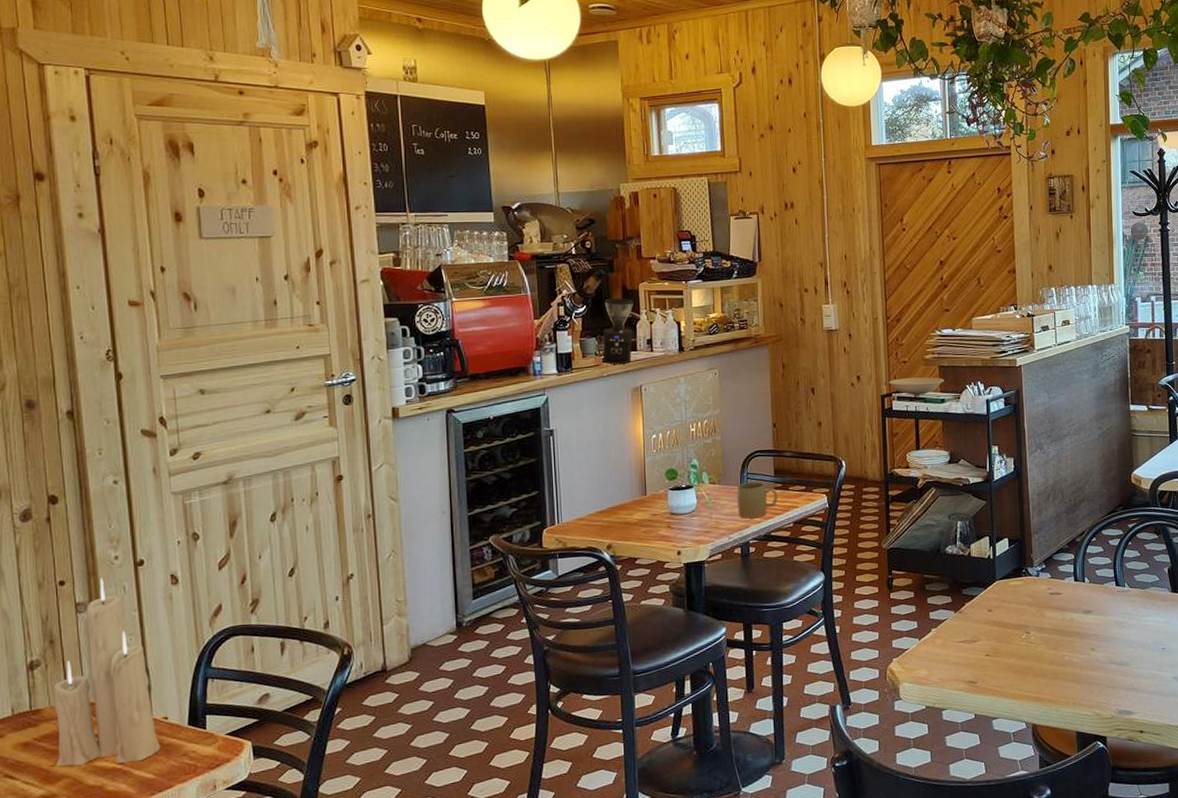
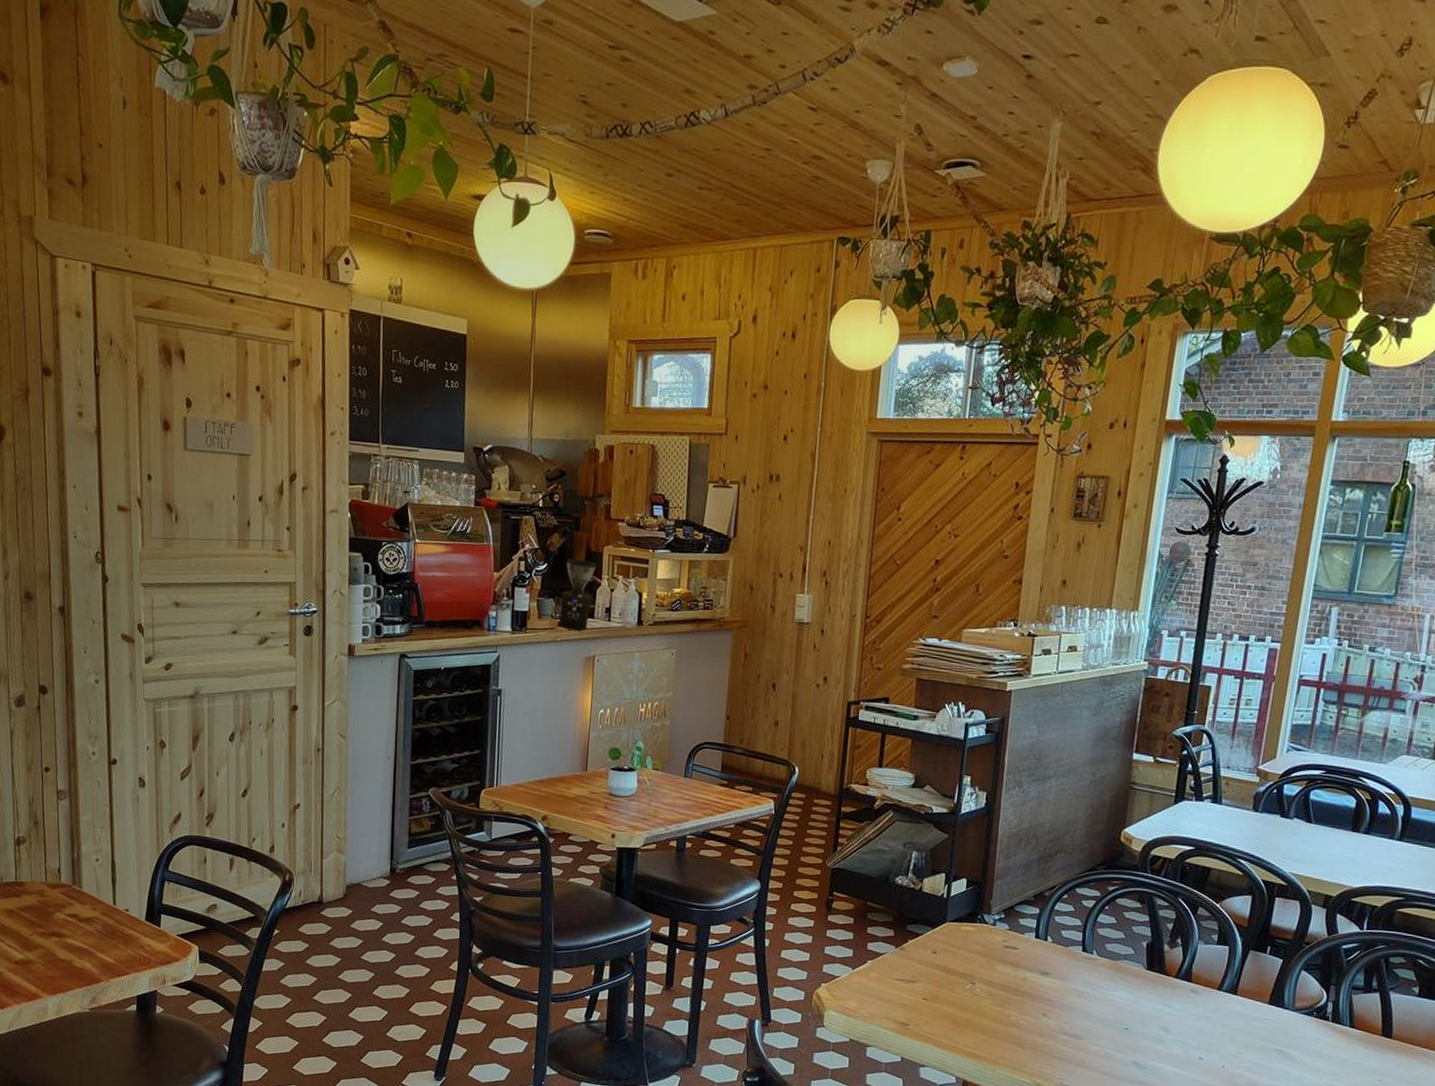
candle: present [54,578,160,767] -> none [34,770,121,946]
mug: present [737,482,778,519] -> none [678,774,722,814]
dish: present [888,377,944,397] -> none [858,686,921,710]

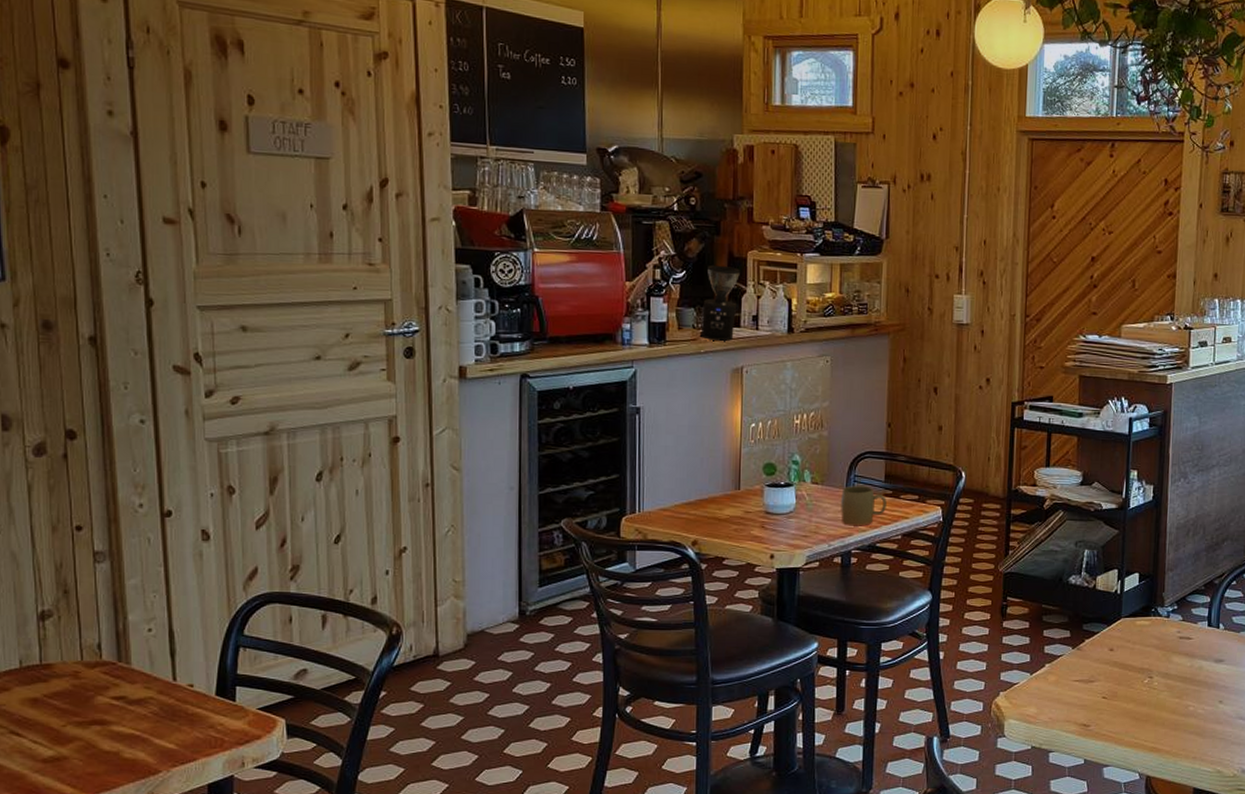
mug: none [678,774,722,814] -> present [841,486,887,526]

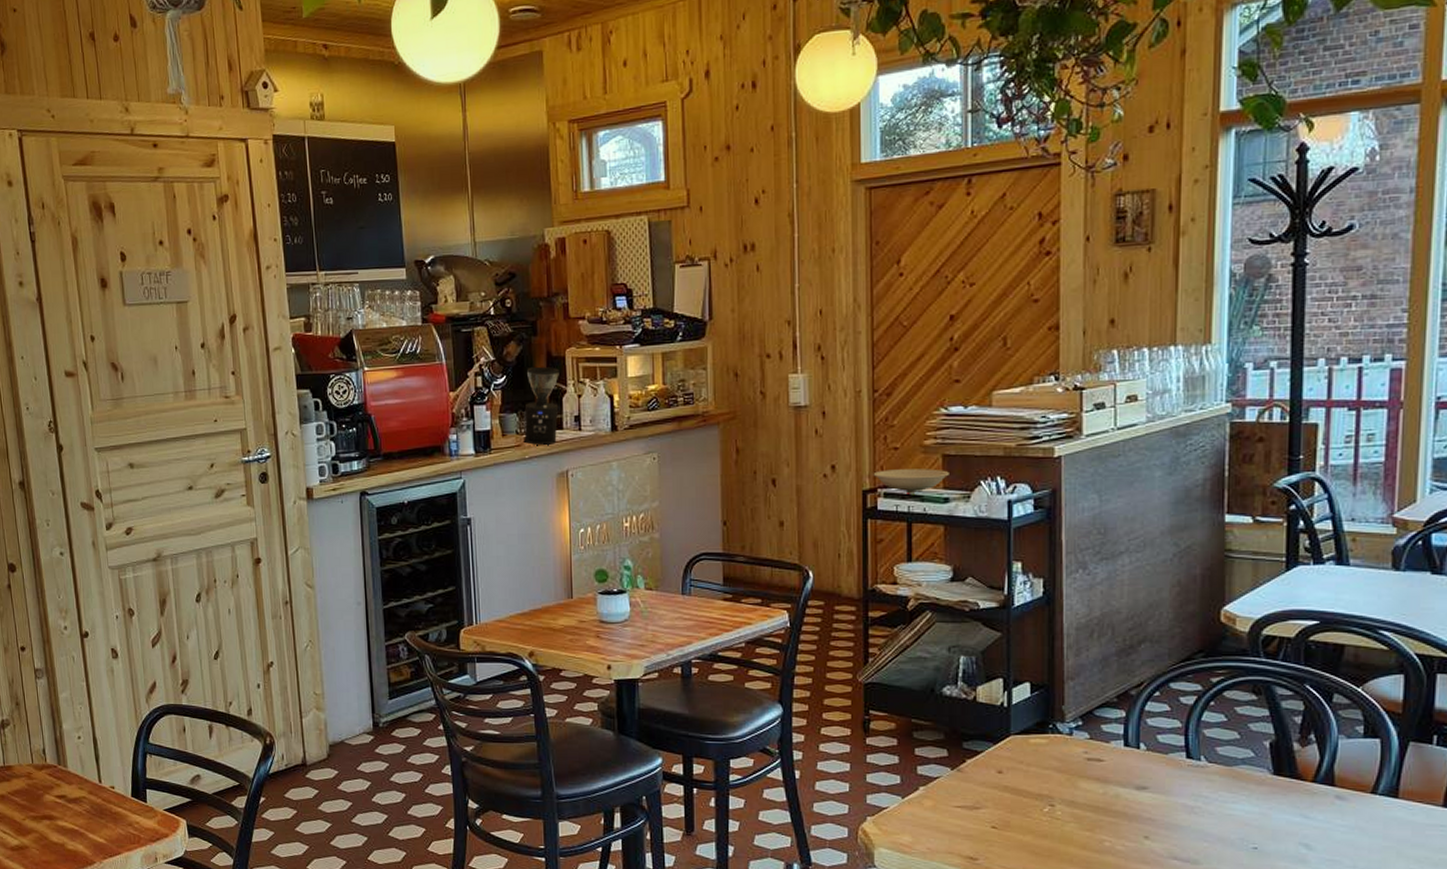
mug: present [841,486,887,526] -> none [677,591,727,634]
dish: none [1021,385,1084,408] -> present [873,469,949,494]

